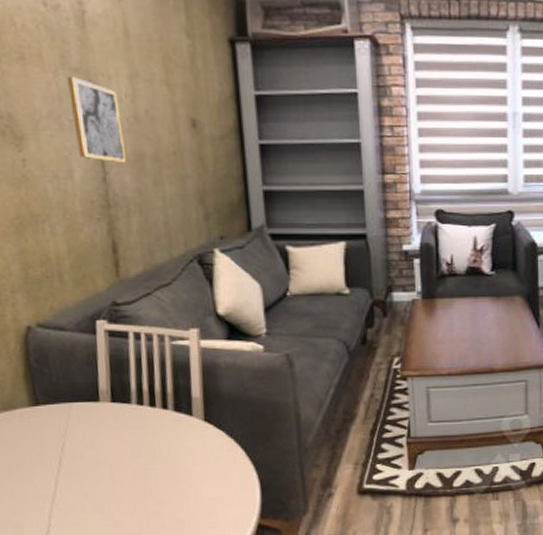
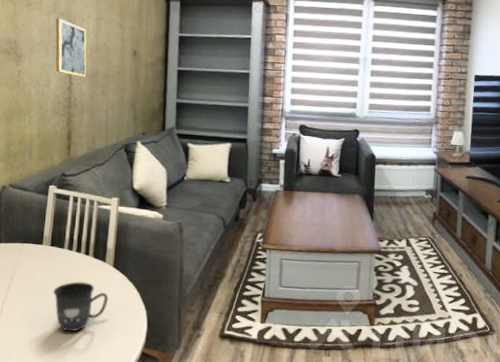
mug: none [125,444,204,511] -> present [53,281,109,332]

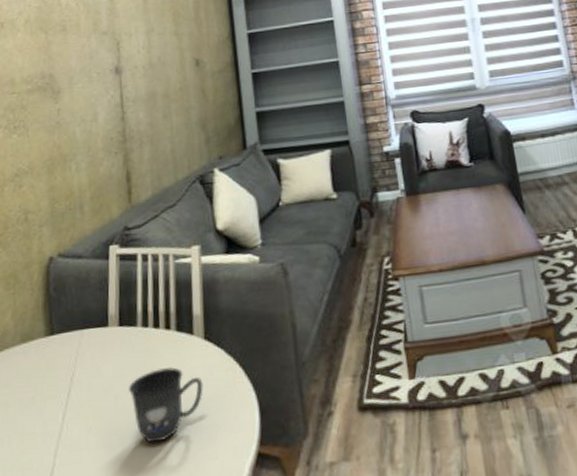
wall art: present [55,18,87,77] -> none [98,38,141,103]

